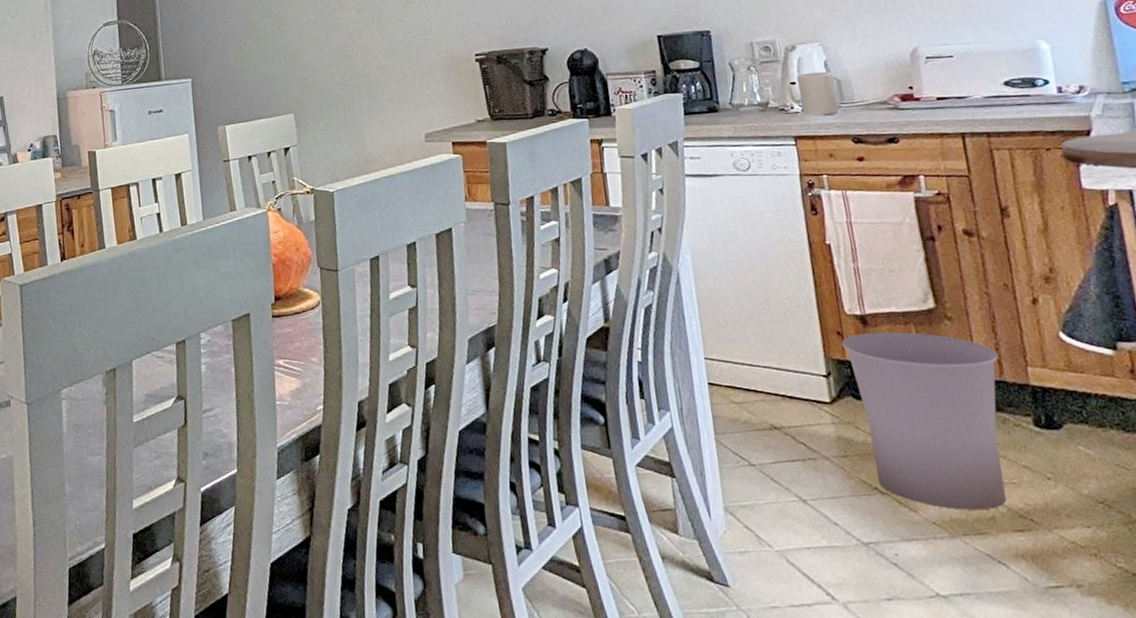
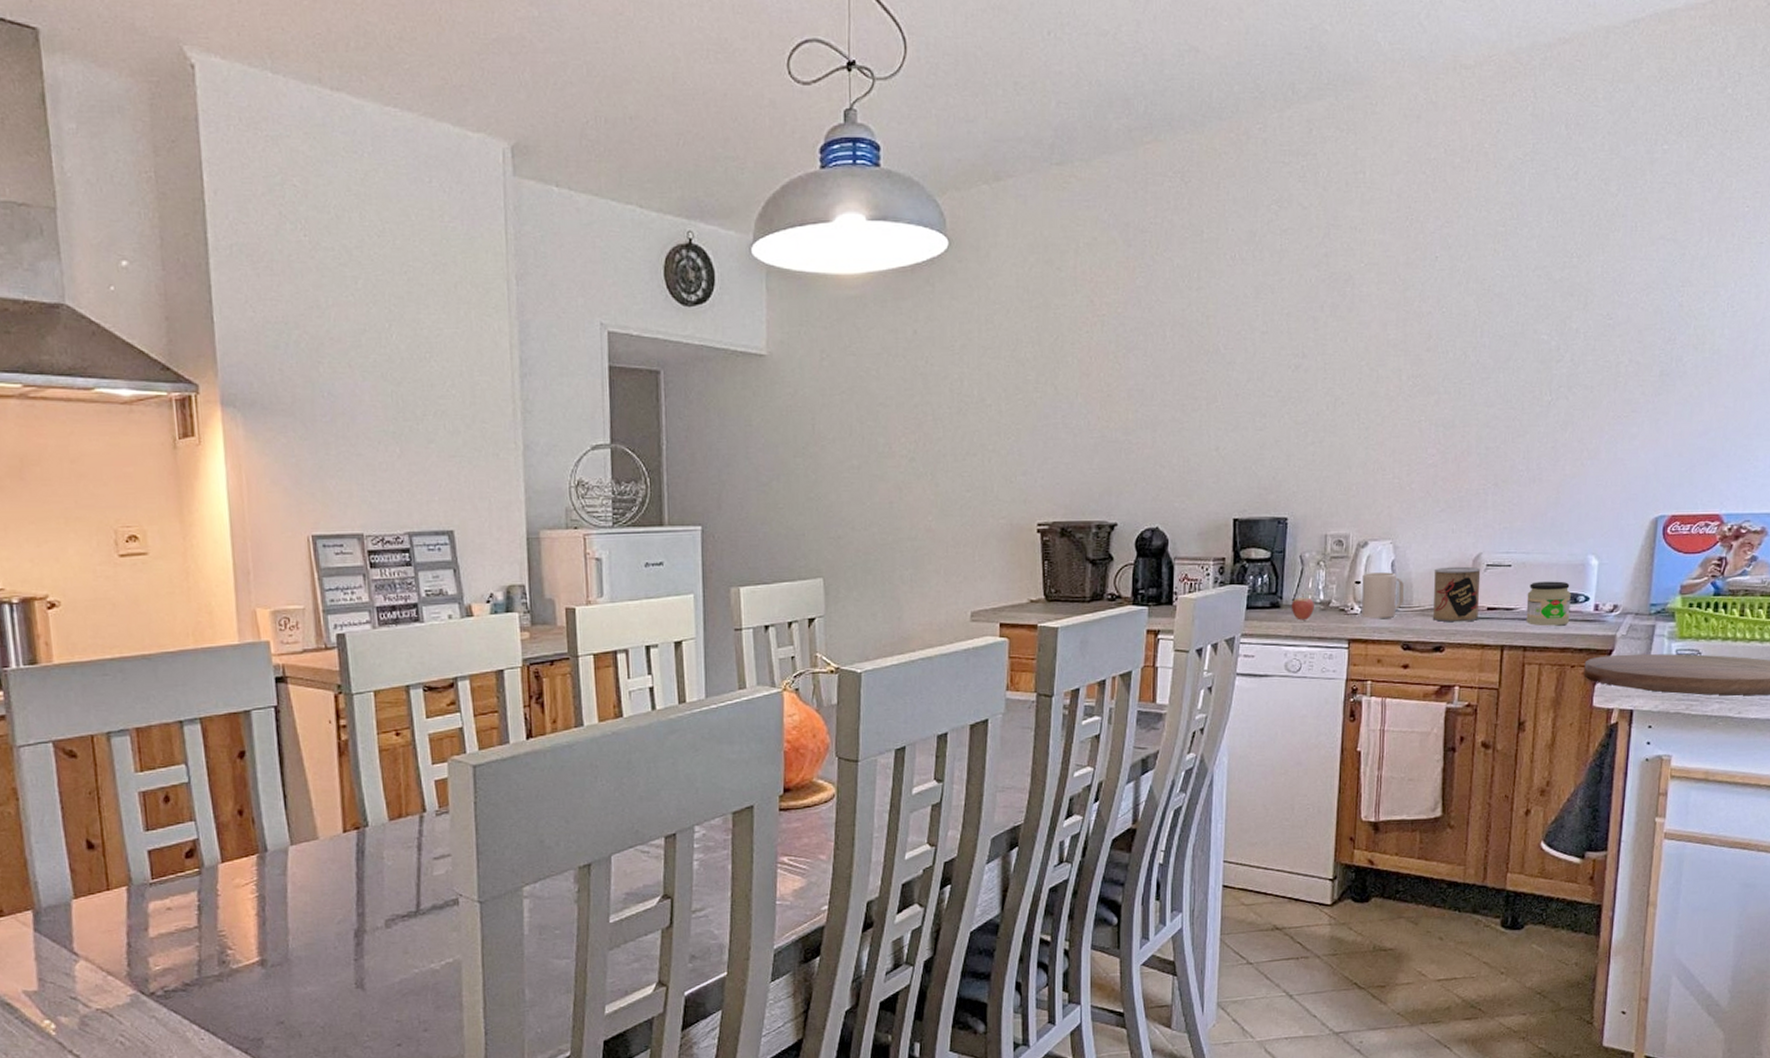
fruit: none [728,96,753,122] -> present [1291,592,1314,621]
waste bin: present [841,332,1007,510] -> none [1352,838,1485,1002]
tin can: none [870,60,929,115] -> present [1432,566,1481,623]
jar: none [977,67,1033,112] -> present [1526,581,1571,627]

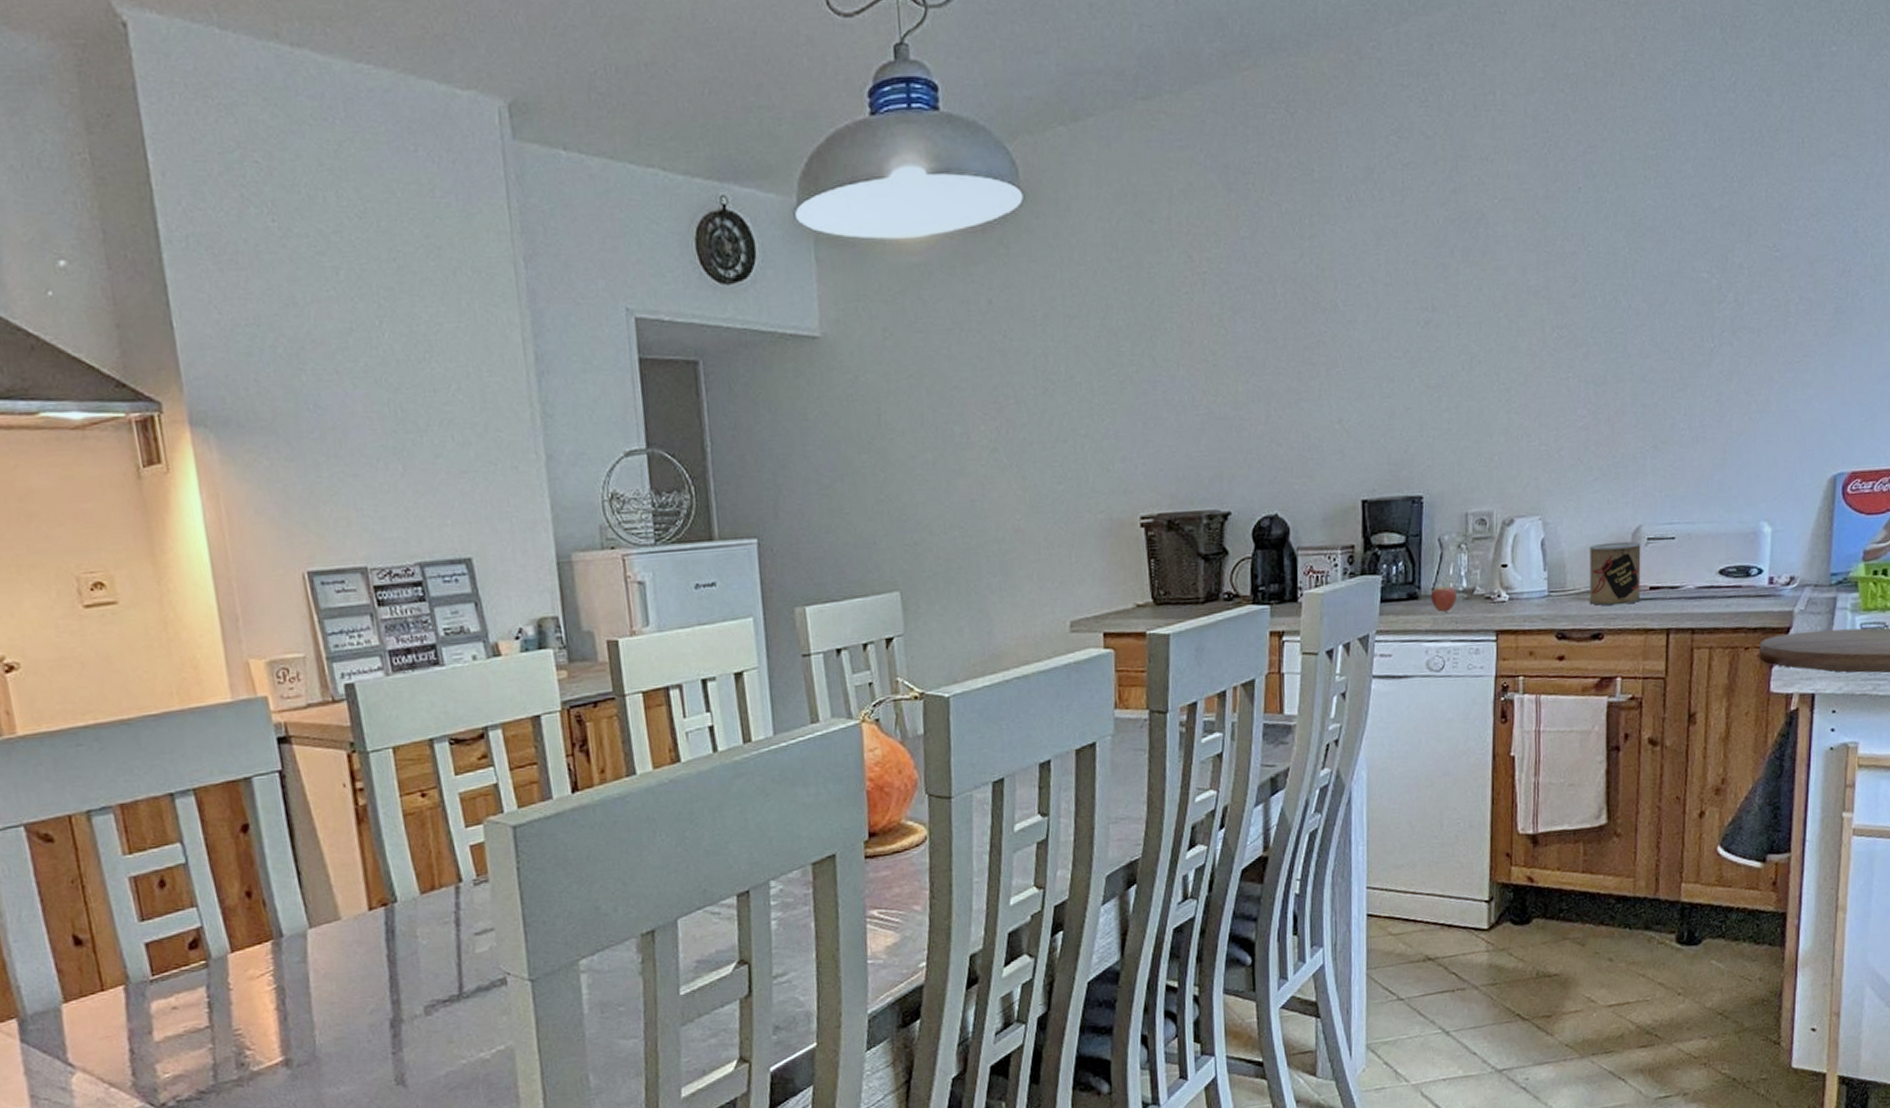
mug: present [1362,572,1404,619] -> none [1509,552,1556,606]
jar: present [1526,581,1571,627] -> none [1693,553,1742,605]

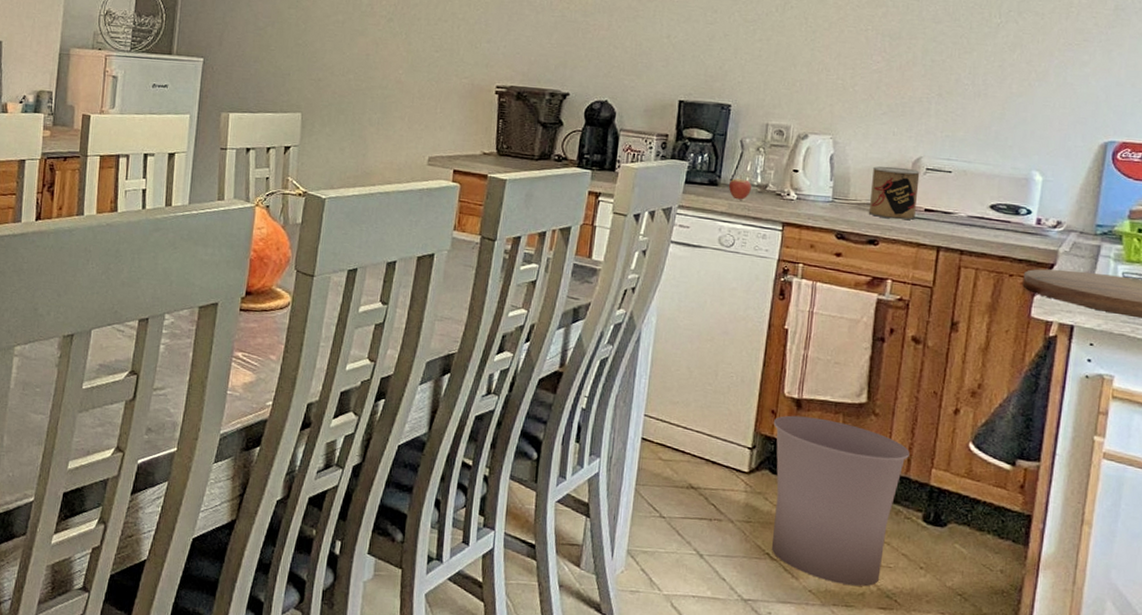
waste bin: none [1509,851,1657,1031] -> present [771,415,910,587]

